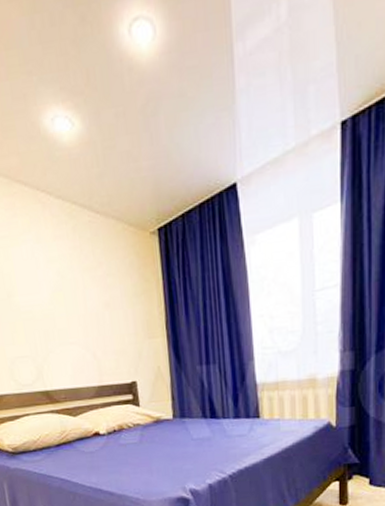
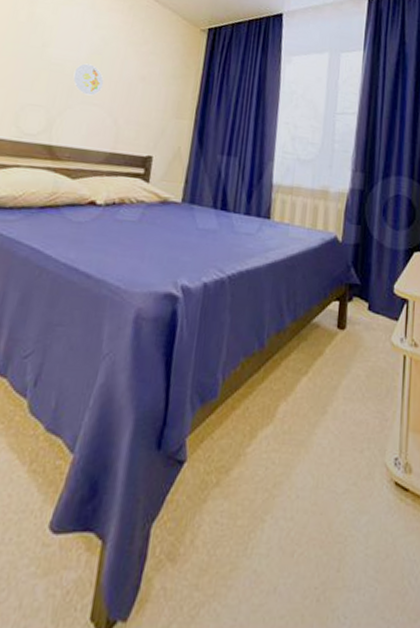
decorative plate: none [43,303,73,336] -> present [73,63,104,96]

